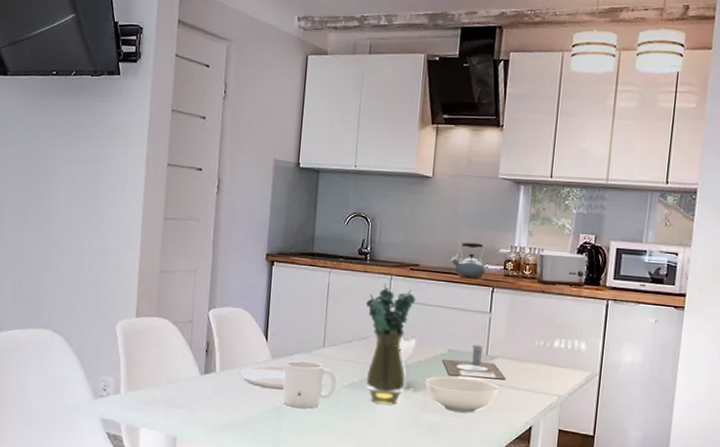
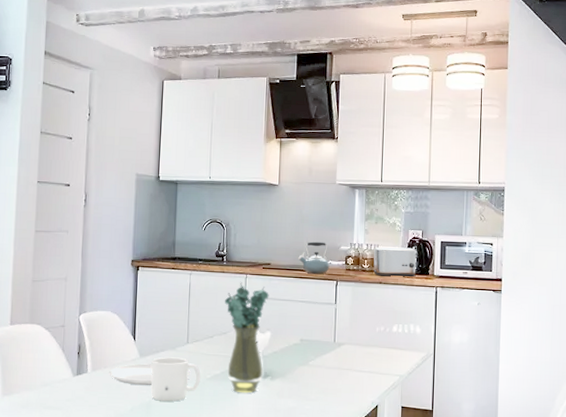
bowl: present [424,376,500,413] -> none [280,364,348,397]
place setting: present [442,344,506,379] -> none [296,333,352,364]

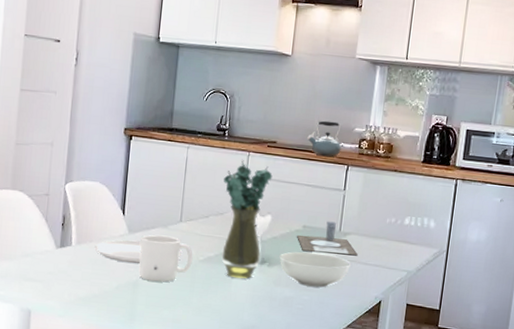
bowl: none [280,364,348,397] -> present [279,251,352,288]
place setting: none [296,333,352,364] -> present [297,221,358,255]
toaster: present [373,247,418,277] -> none [389,131,440,167]

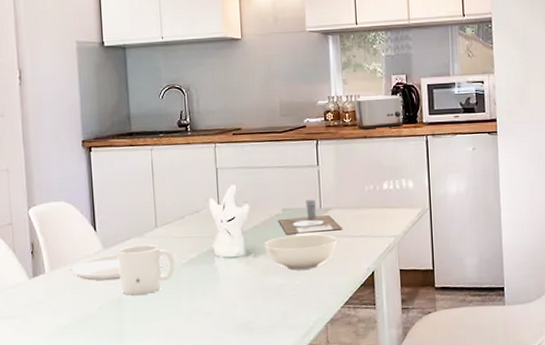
vase: present [221,159,273,279] -> none [194,152,246,276]
kettle: present [307,120,342,157] -> none [271,98,308,135]
toaster: none [389,131,440,167] -> present [355,95,403,131]

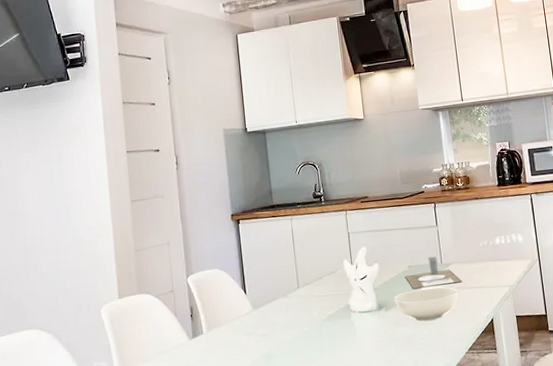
plate: present [70,255,164,281] -> none [224,314,306,339]
mug: present [116,244,175,295] -> none [264,303,317,351]
toaster: present [355,95,403,131] -> none [465,160,509,193]

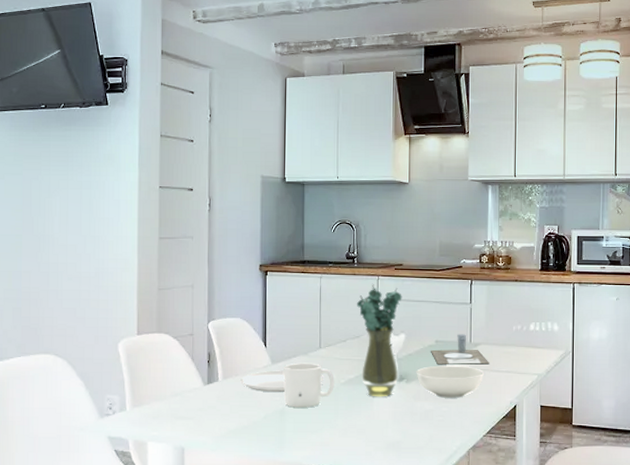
plate: none [224,314,306,339] -> present [240,370,324,393]
mug: none [264,303,317,351] -> present [283,363,335,408]
vase: none [329,218,378,329] -> present [357,283,402,397]

